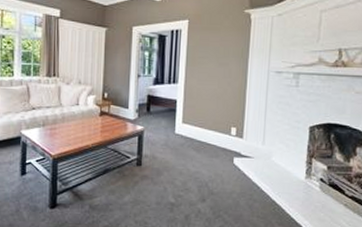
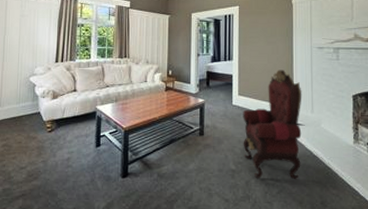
armchair: none [184,95,254,215] -> present [243,69,302,180]

